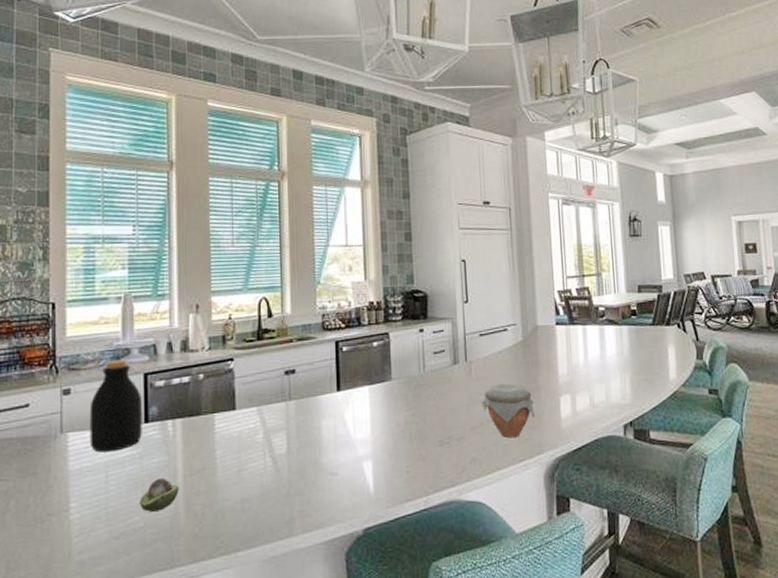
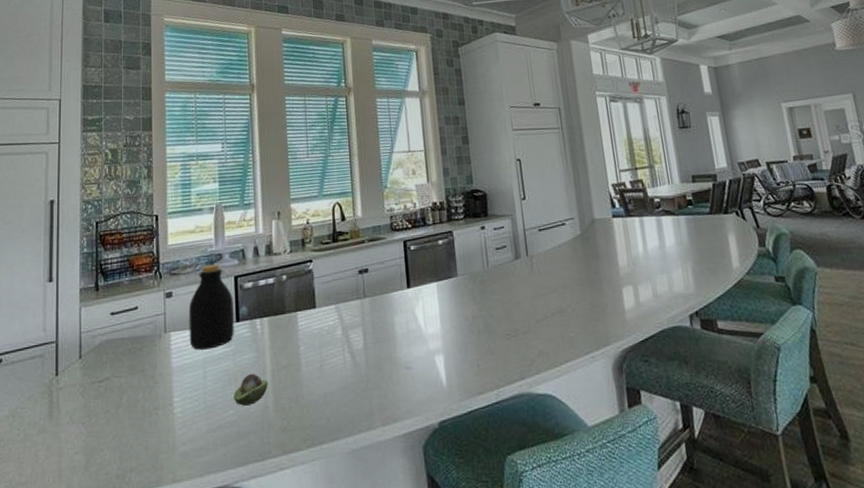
jar: present [481,383,534,438] -> none [545,276,598,331]

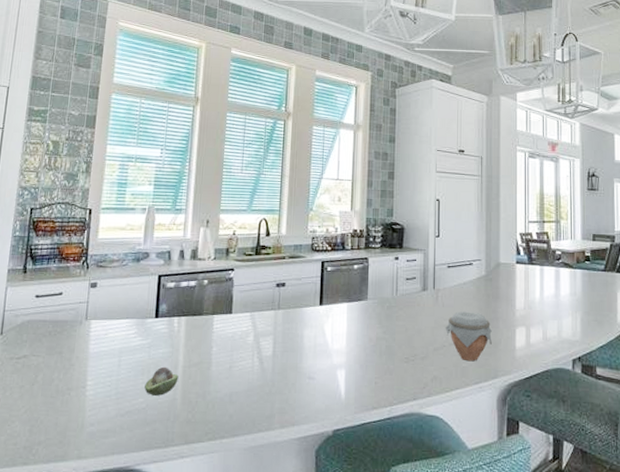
bottle: present [188,263,234,350] -> none [108,261,155,340]
jar: none [545,276,598,331] -> present [445,311,492,362]

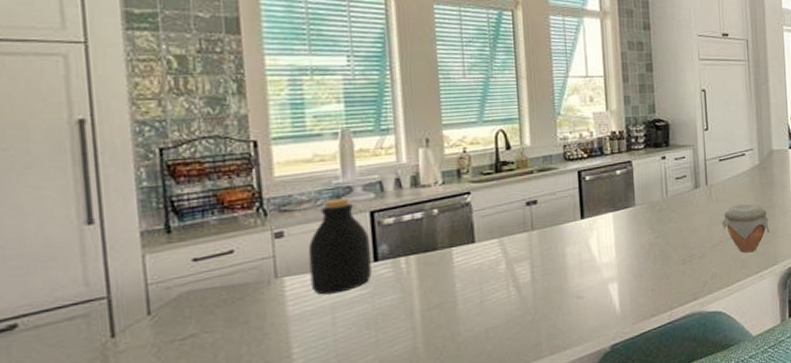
bottle: none [108,261,155,340] -> present [308,197,372,295]
fruit: present [144,366,179,396] -> none [373,314,417,350]

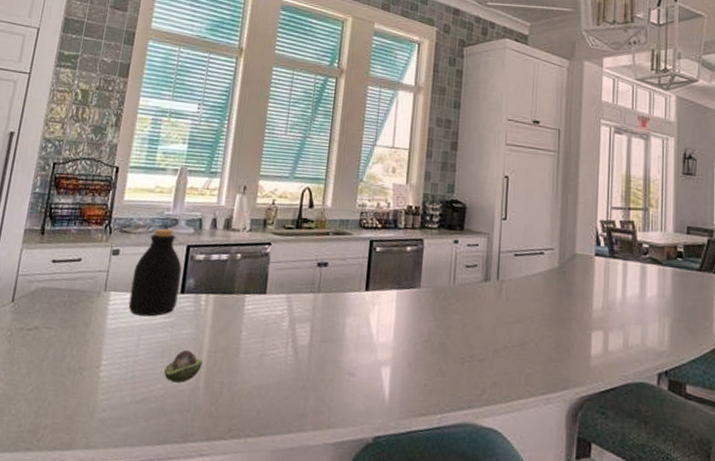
fruit: none [373,314,417,350] -> present [164,349,203,383]
jar: present [721,203,770,253] -> none [508,308,563,368]

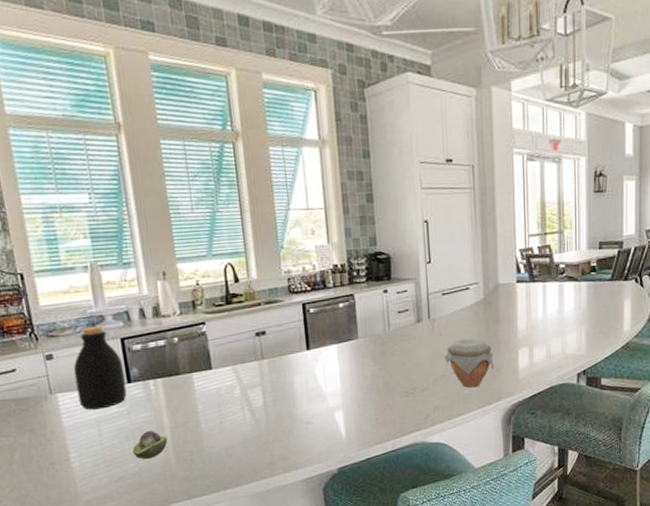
jar: none [508,308,563,368] -> present [444,338,494,388]

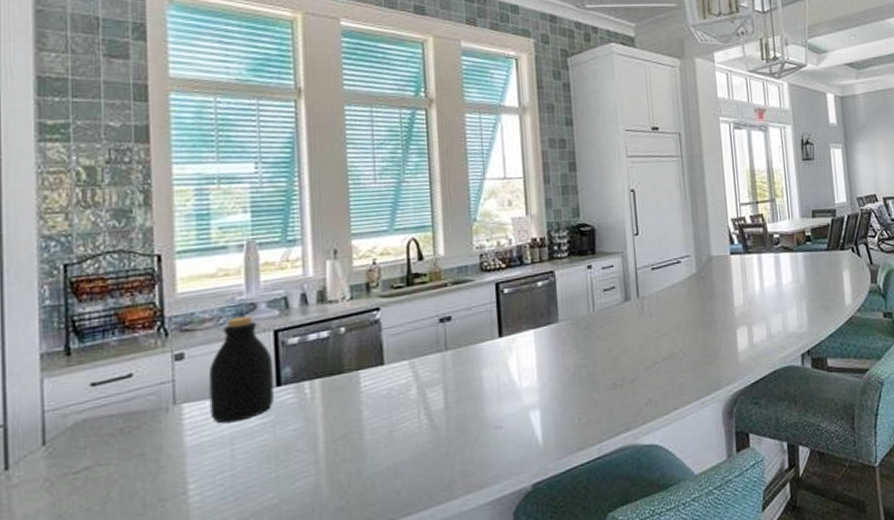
fruit: present [133,430,168,459] -> none [273,446,320,487]
jar: present [444,338,494,388] -> none [655,318,711,376]

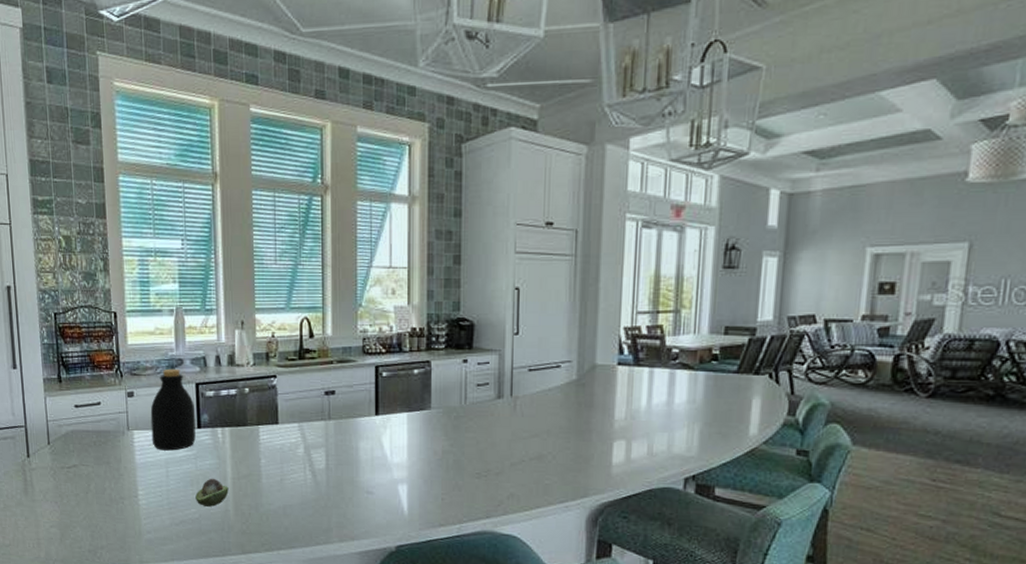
fruit: none [273,446,320,487] -> present [195,478,229,507]

